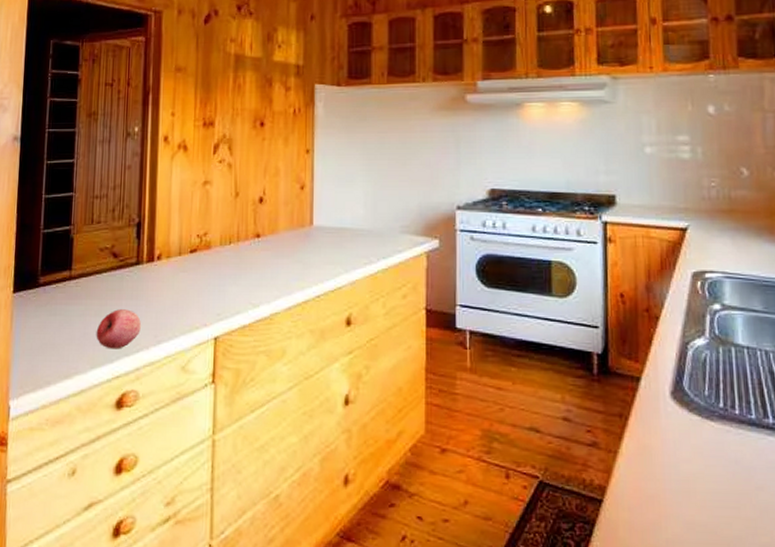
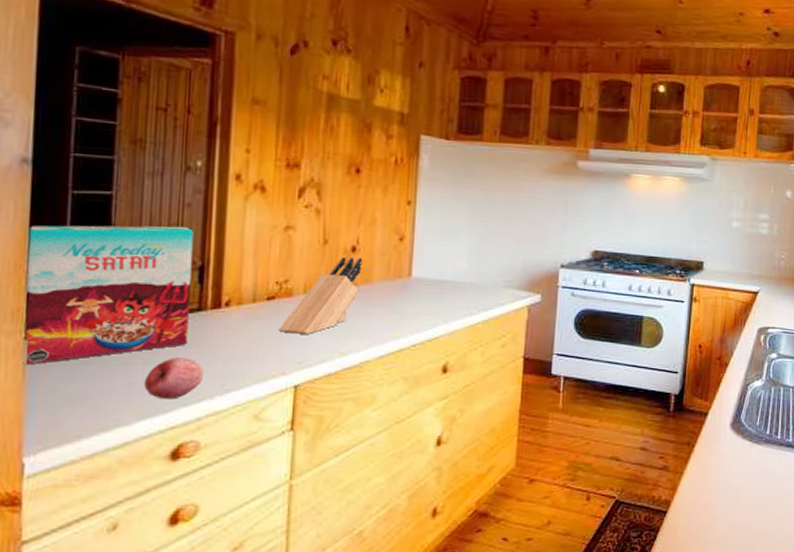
cereal box: none [11,187,133,316] -> present [23,225,194,365]
knife block: none [200,207,269,287] -> present [278,256,363,335]

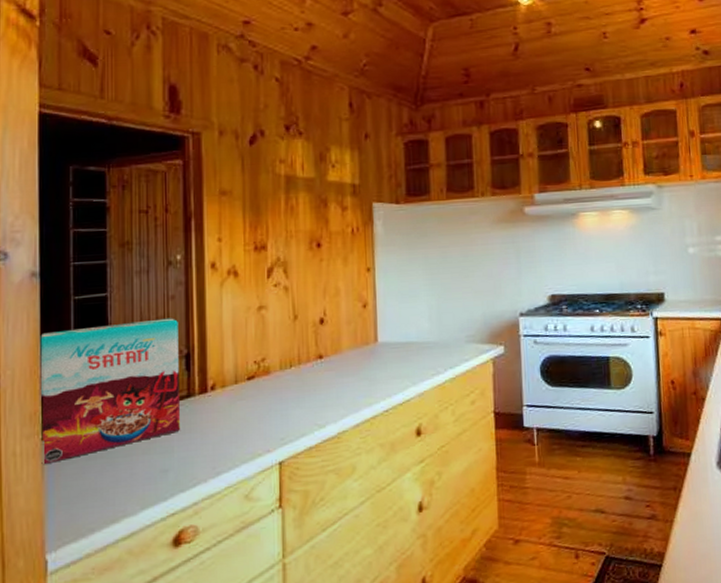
fruit: present [144,358,204,400] -> none [145,444,196,487]
knife block: present [278,256,363,335] -> none [260,328,331,411]

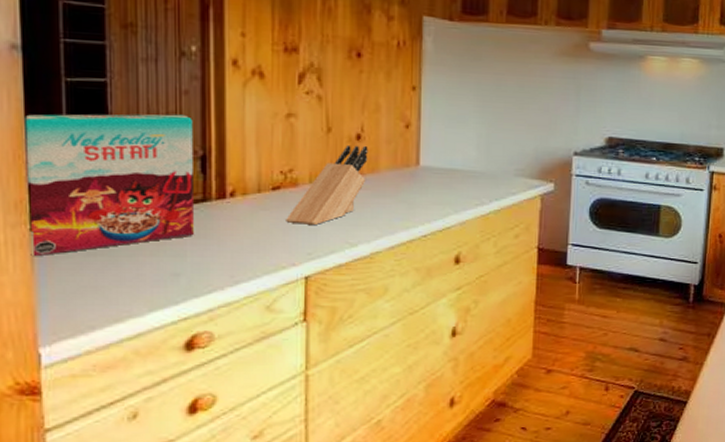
knife block: none [260,328,331,411] -> present [286,145,368,226]

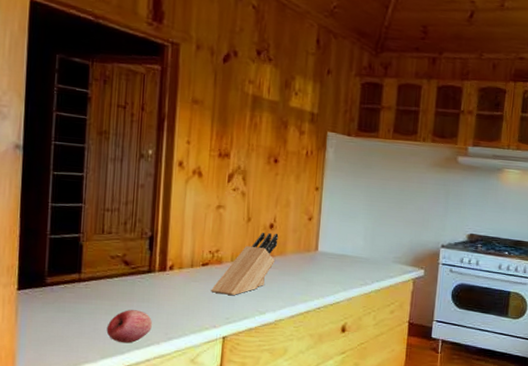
cereal box: present [24,114,194,257] -> none [16,199,146,311]
fruit: none [153,249,212,291] -> present [106,310,152,343]

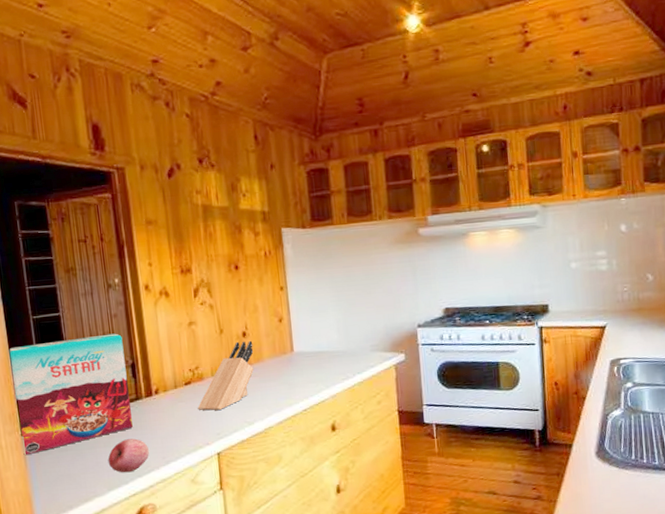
cereal box: none [16,199,146,311] -> present [9,333,133,456]

